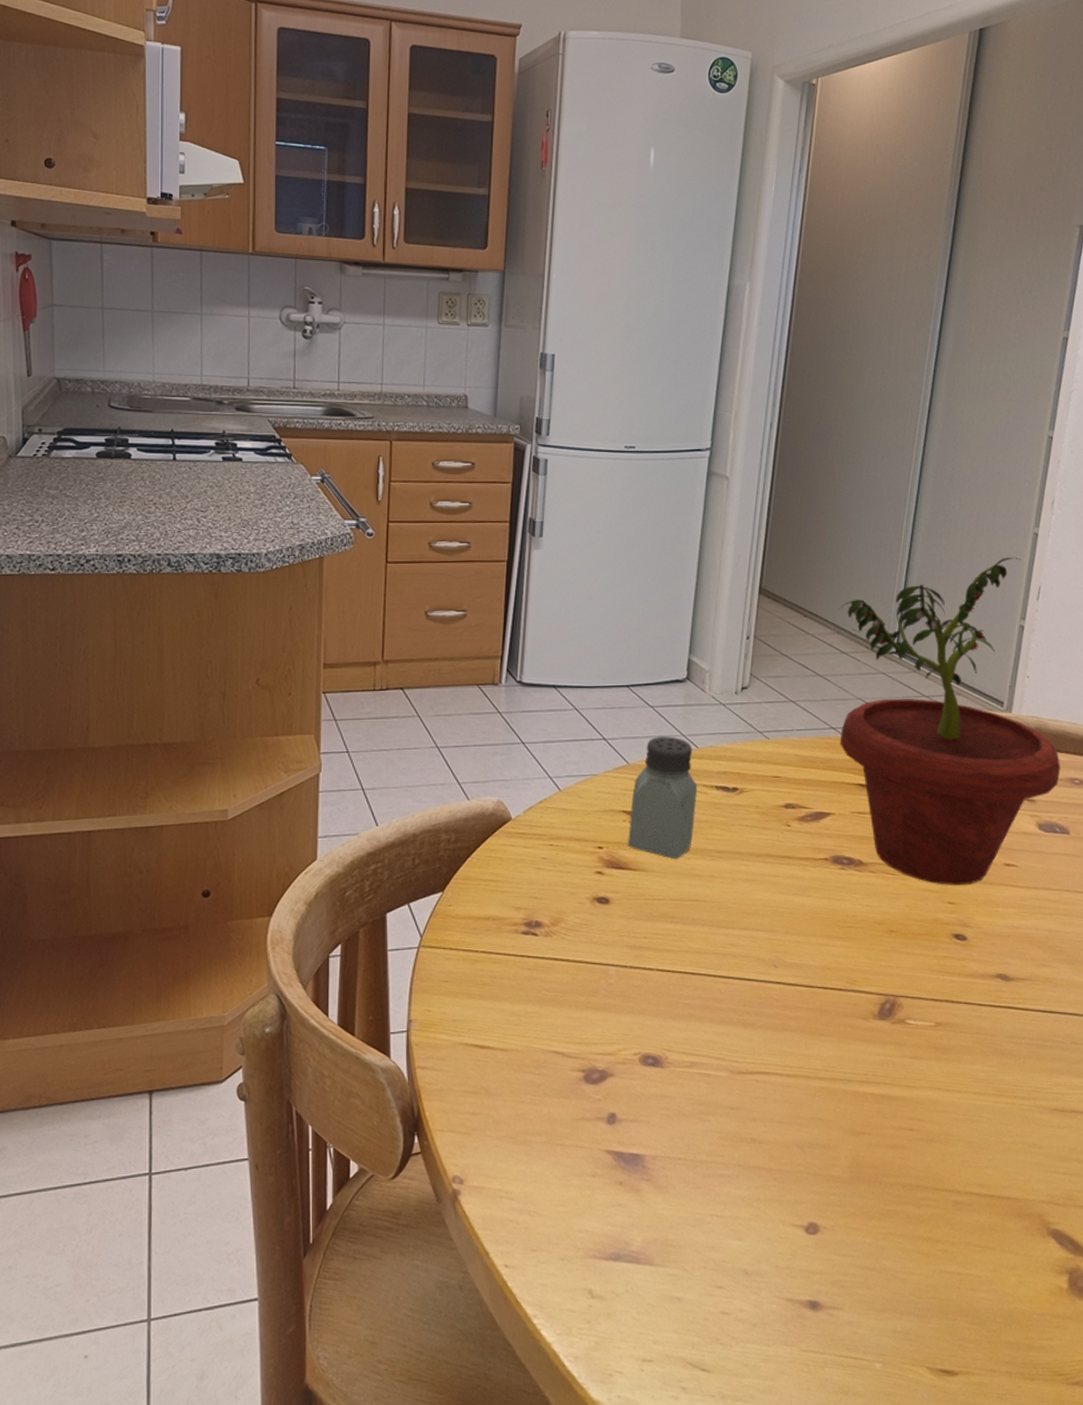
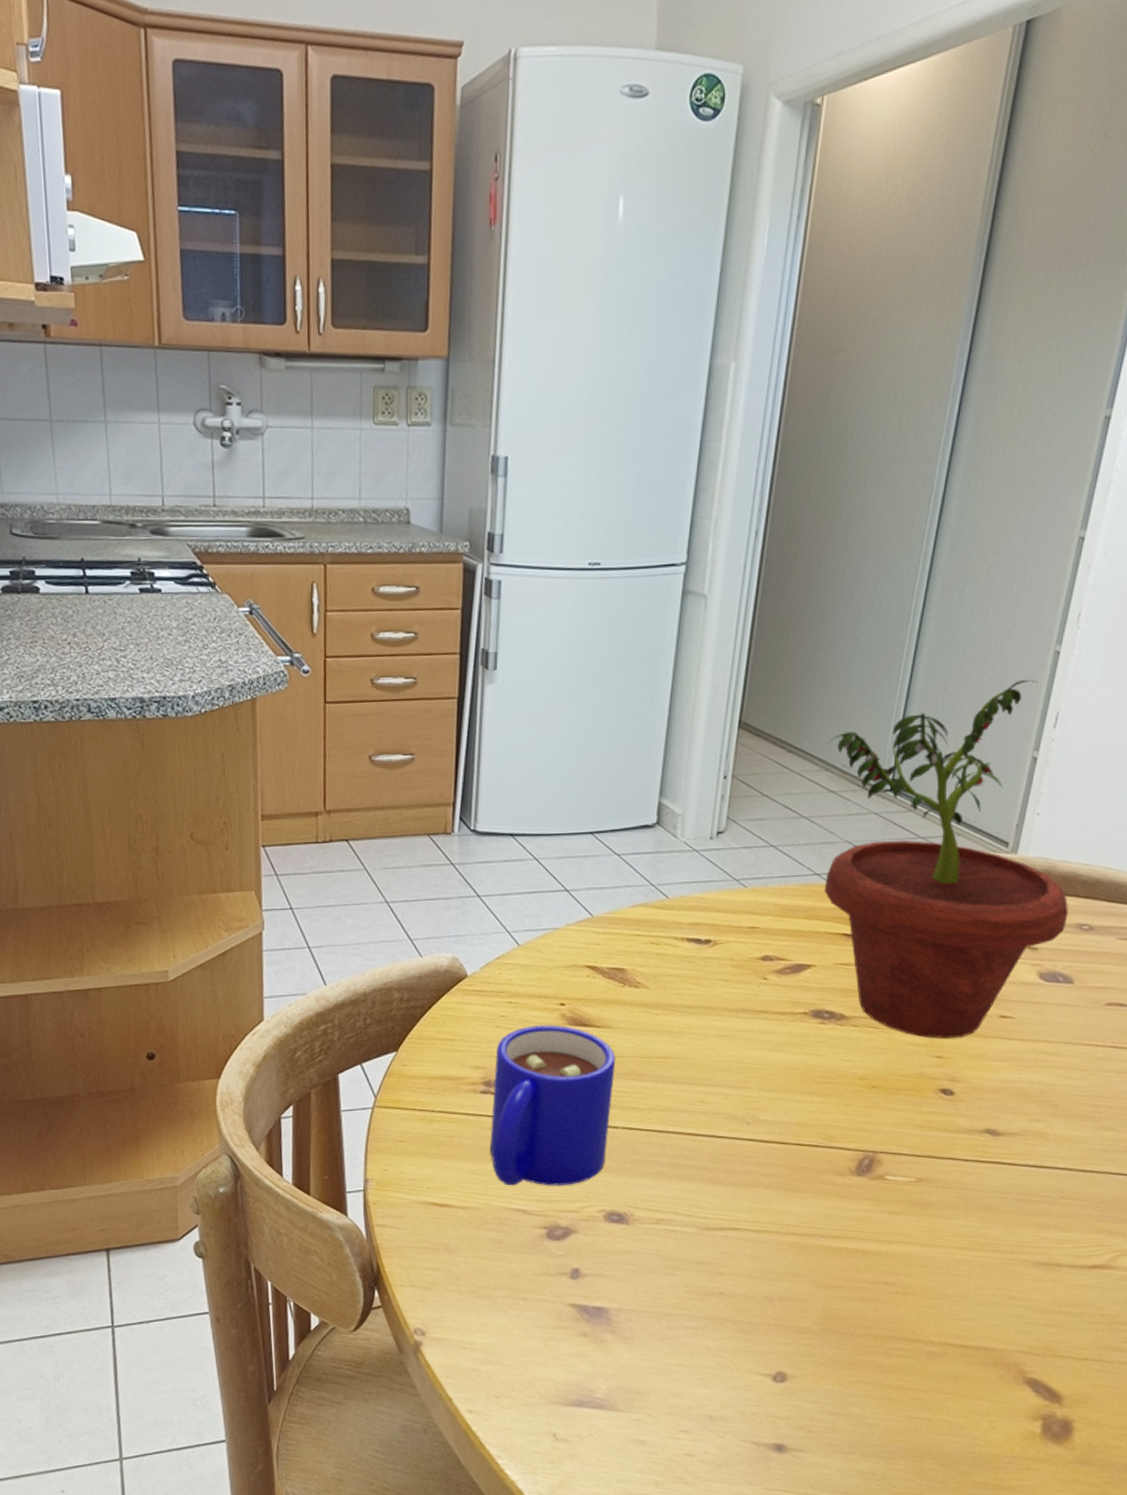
mug: none [530,867,651,1028] -> present [489,1025,616,1186]
saltshaker: present [627,736,698,859] -> none [591,886,668,1015]

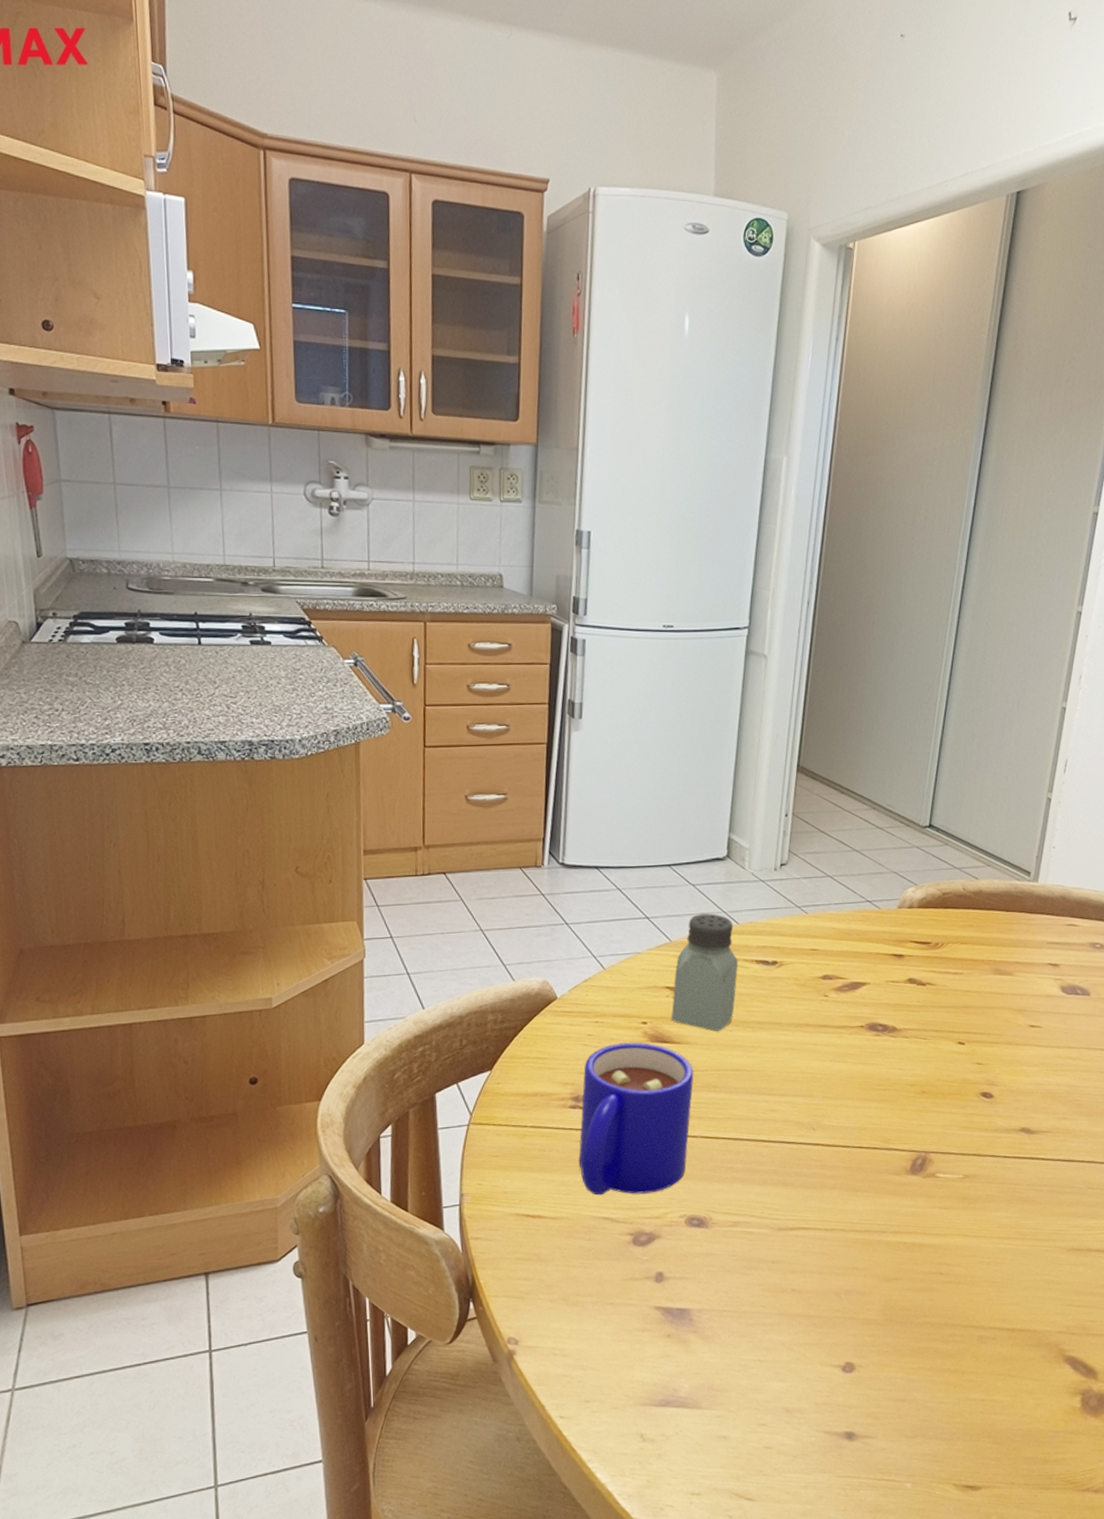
saltshaker: none [591,886,668,1015] -> present [671,913,739,1031]
potted plant: present [824,679,1068,1039] -> none [874,731,1083,1047]

